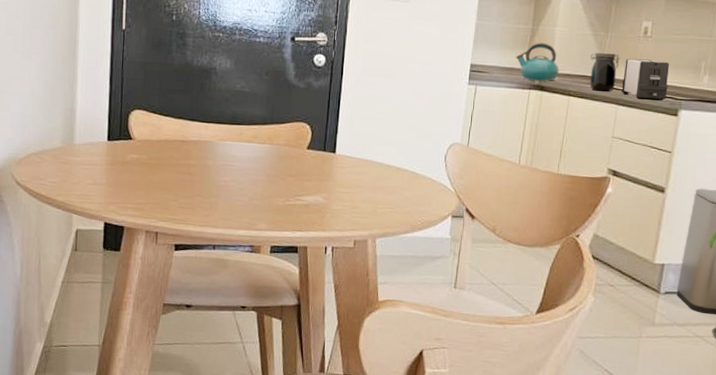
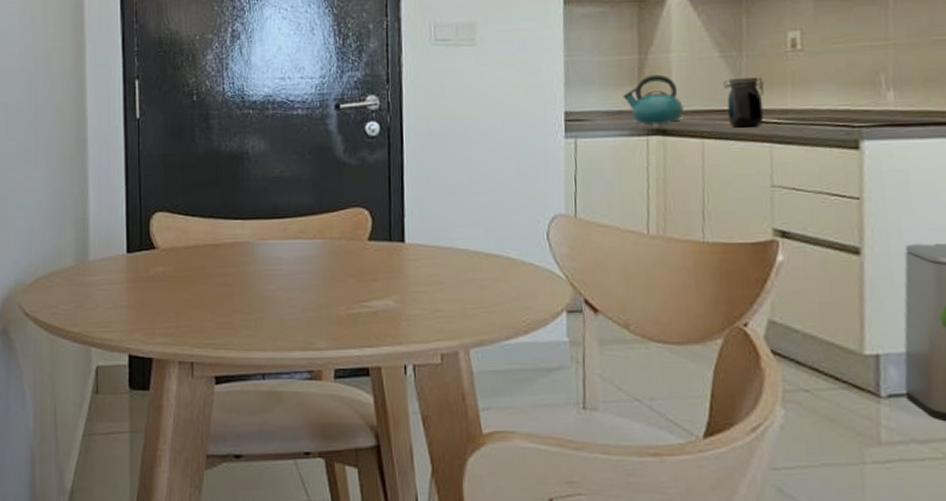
toaster: present [622,58,669,101] -> none [772,79,839,132]

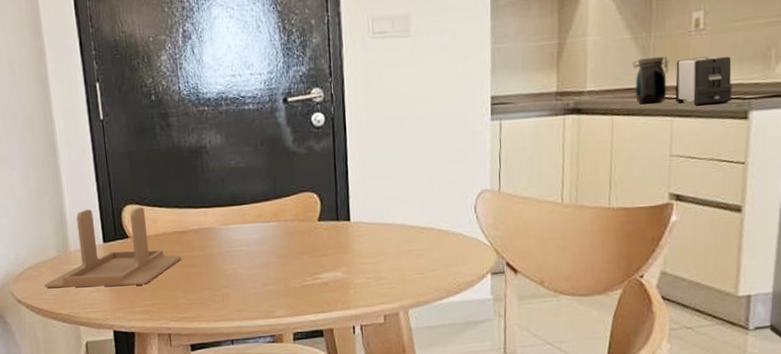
napkin holder: none [56,215,212,304] -> present [44,207,181,288]
kettle: present [622,74,684,124] -> none [543,57,597,104]
toaster: none [772,79,839,132] -> present [675,56,732,106]

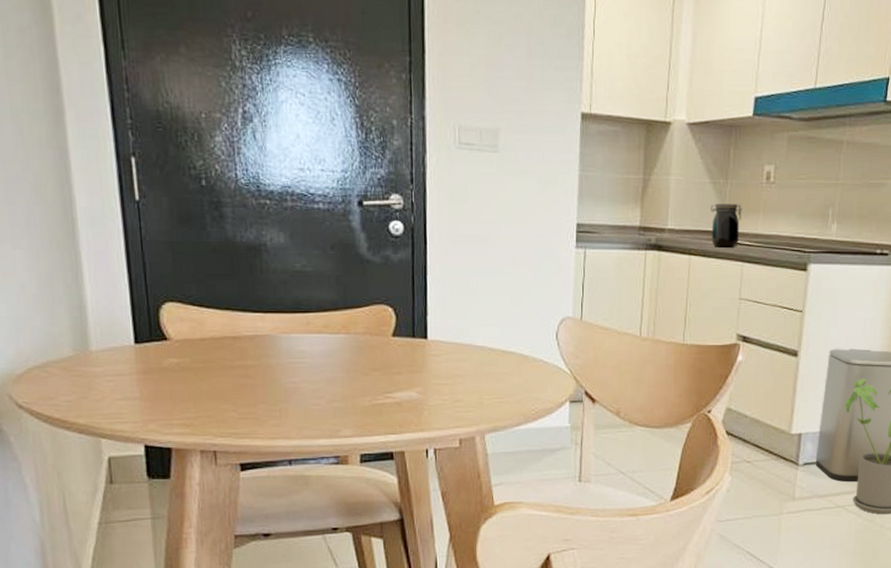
napkin holder: present [44,207,181,288] -> none [55,304,232,395]
toaster: present [675,56,732,106] -> none [746,208,795,254]

